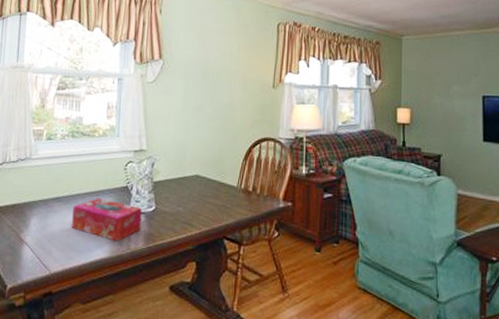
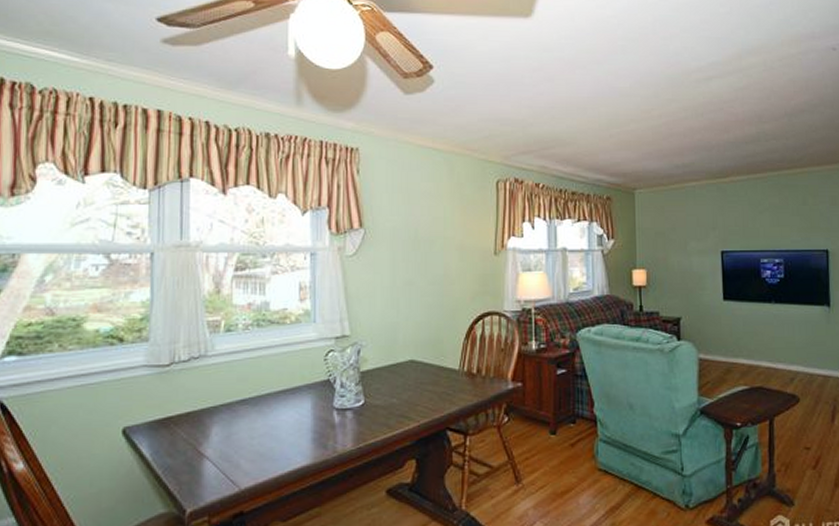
tissue box: present [72,198,143,241] -> none [263,396,349,445]

